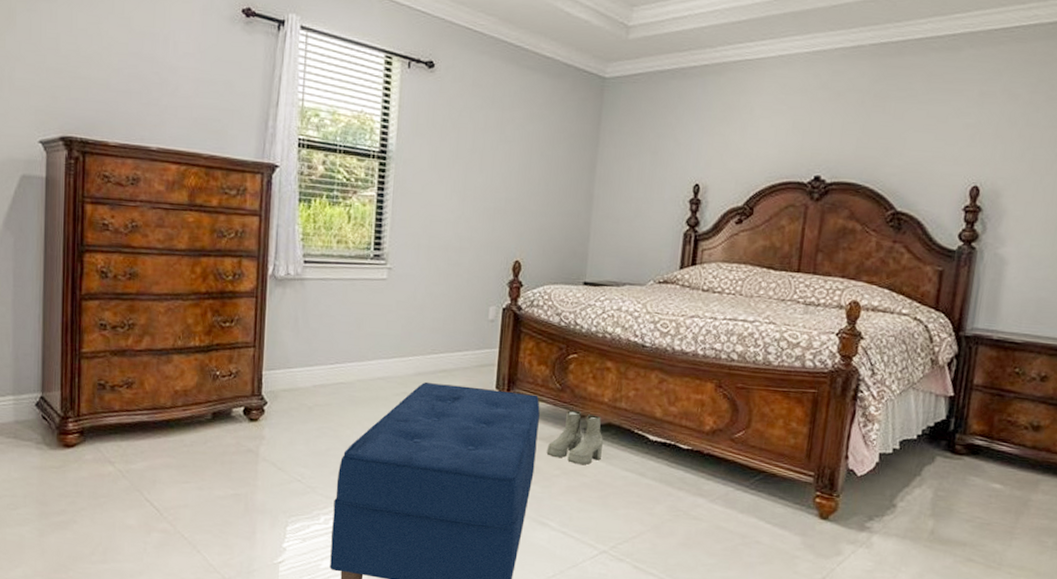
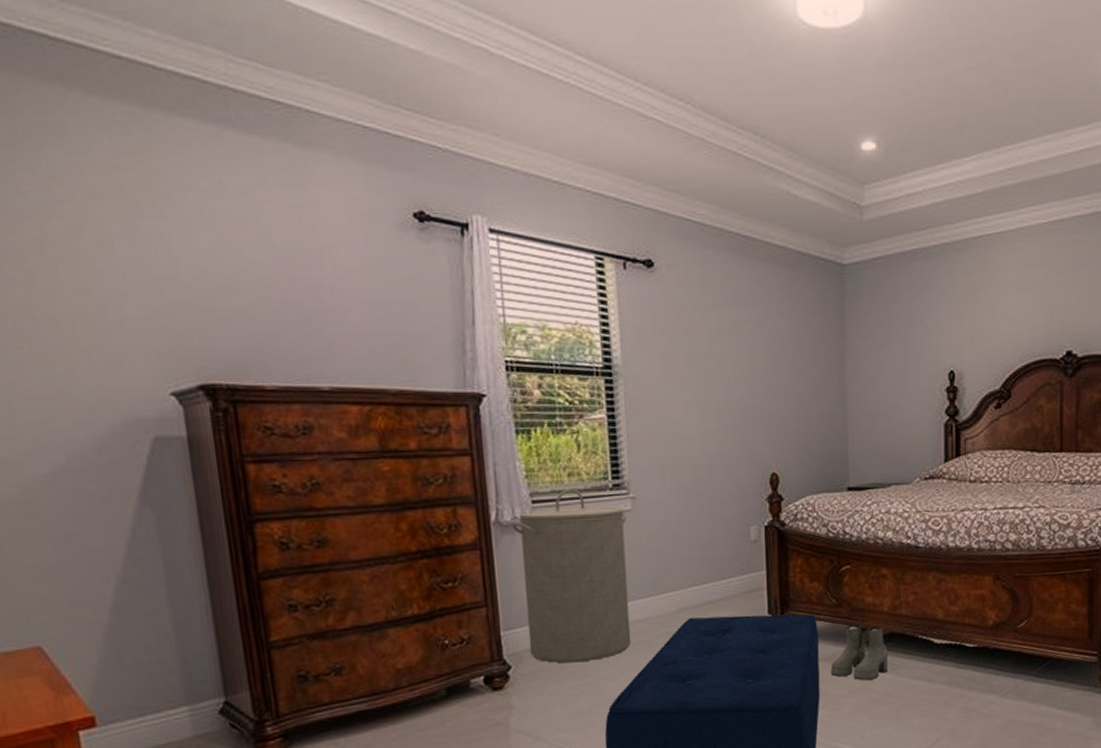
laundry hamper: none [284,254,383,408] -> present [511,488,631,663]

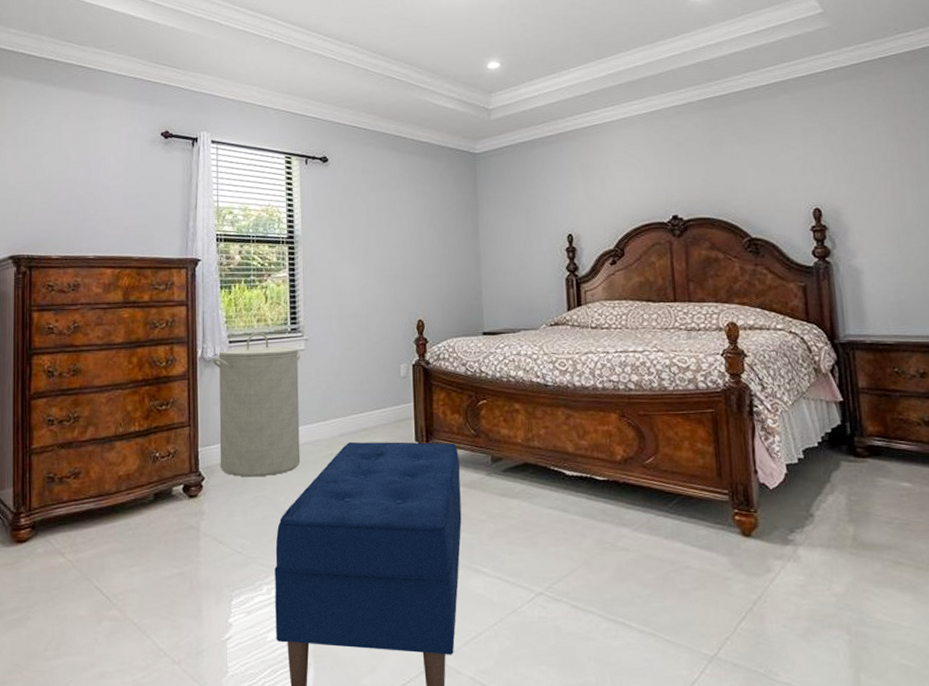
boots: present [830,624,889,680] -> none [470,453,524,506]

